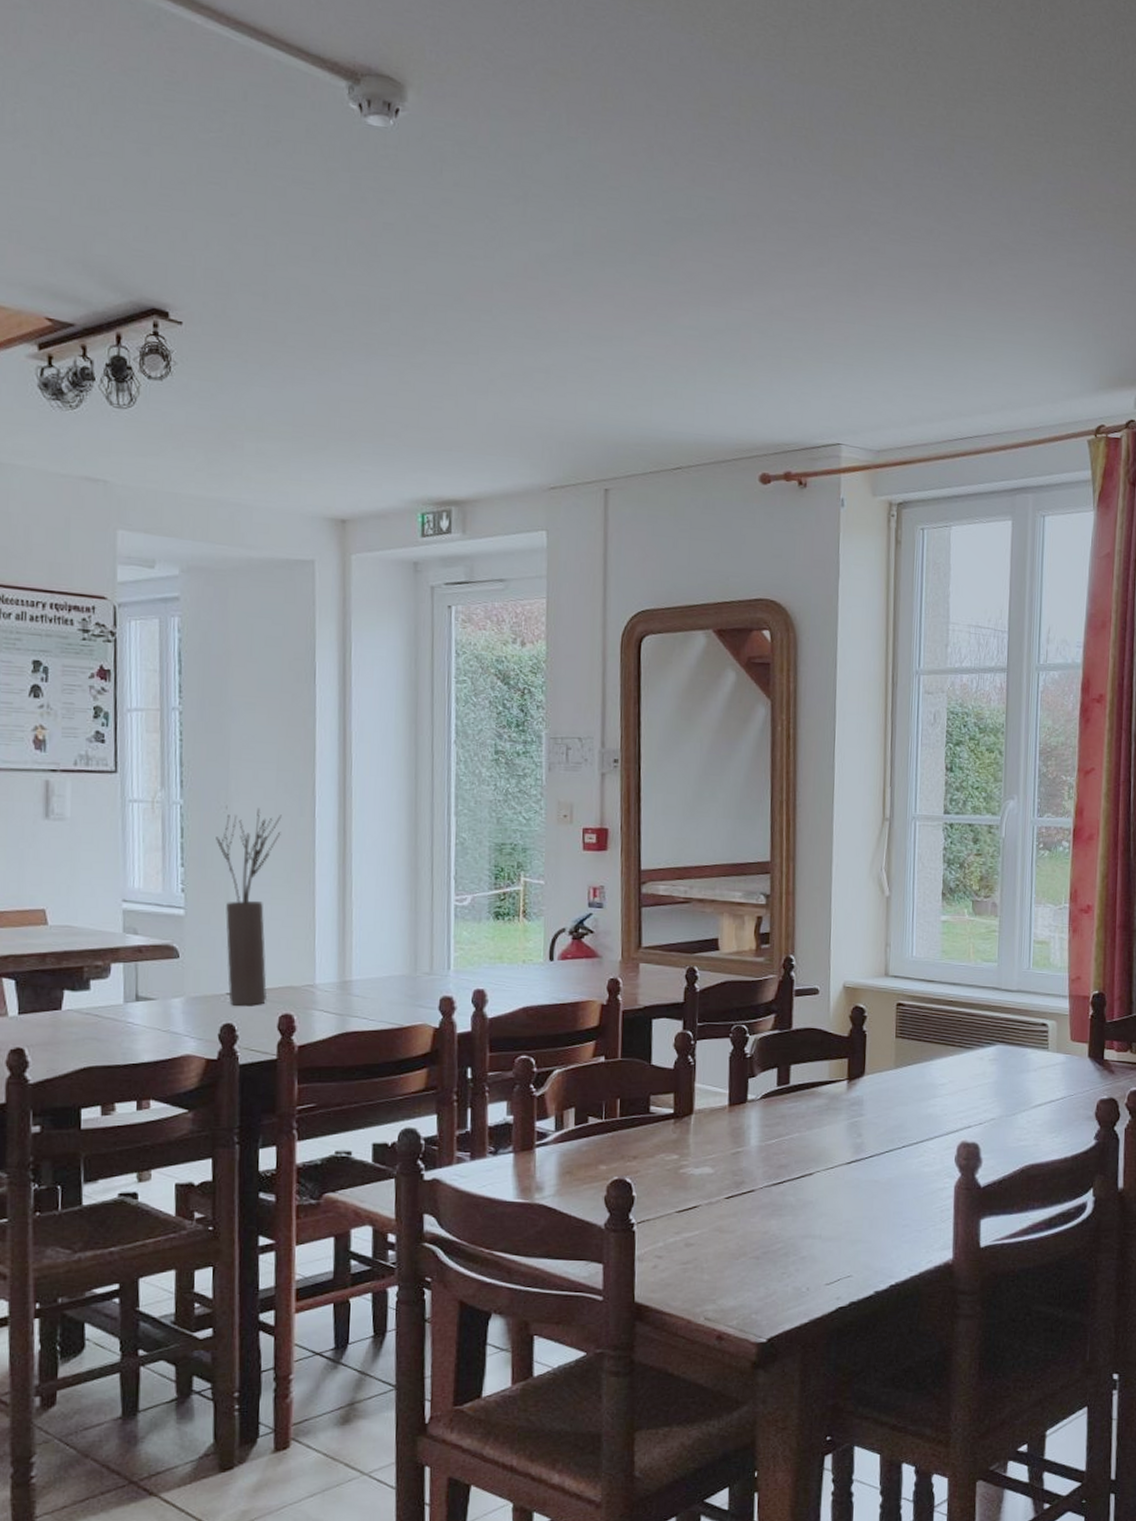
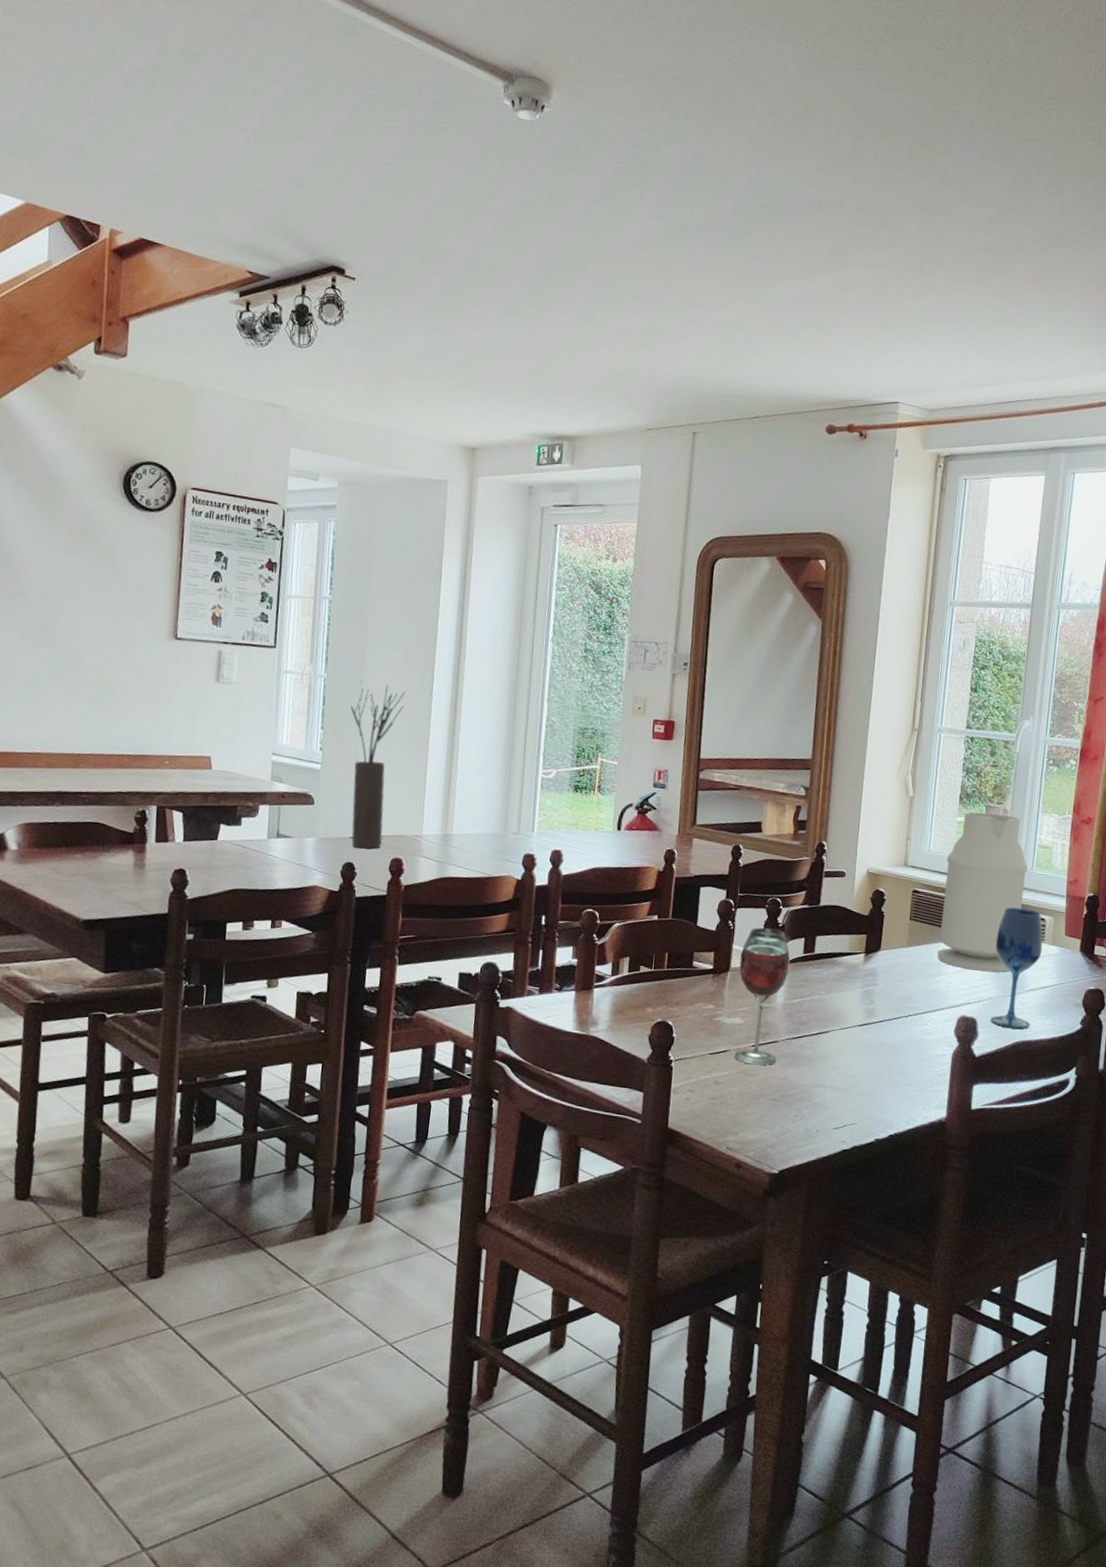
wineglass: none [704,1060,763,1220] -> present [734,927,791,1066]
water jug: none [929,908,1024,1089] -> present [937,811,1028,972]
wineglass: none [994,1014,1047,1151] -> present [990,907,1043,1029]

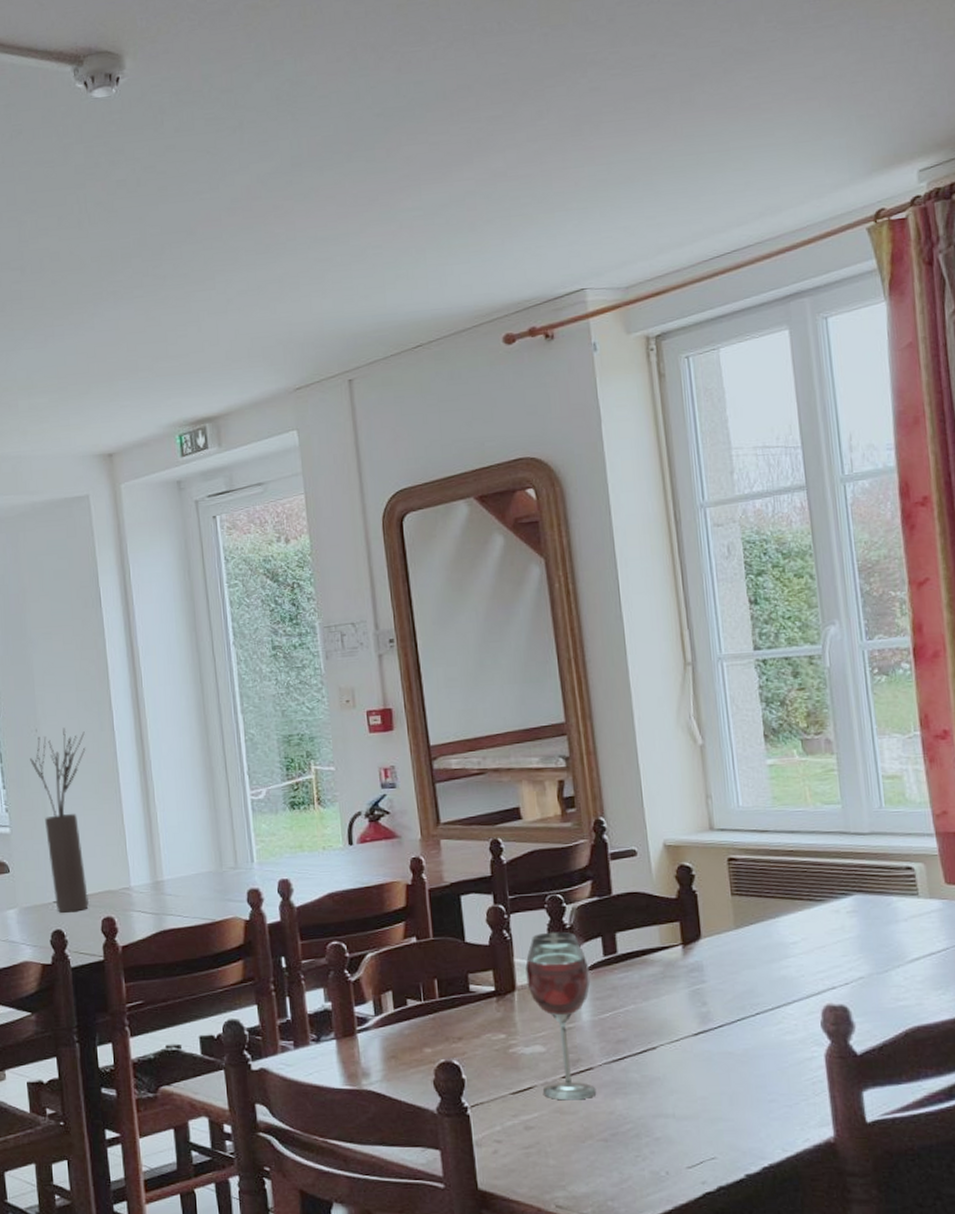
water jug: present [937,811,1028,972] -> none [763,746,879,946]
wineglass: present [990,907,1043,1029] -> none [851,858,923,1012]

